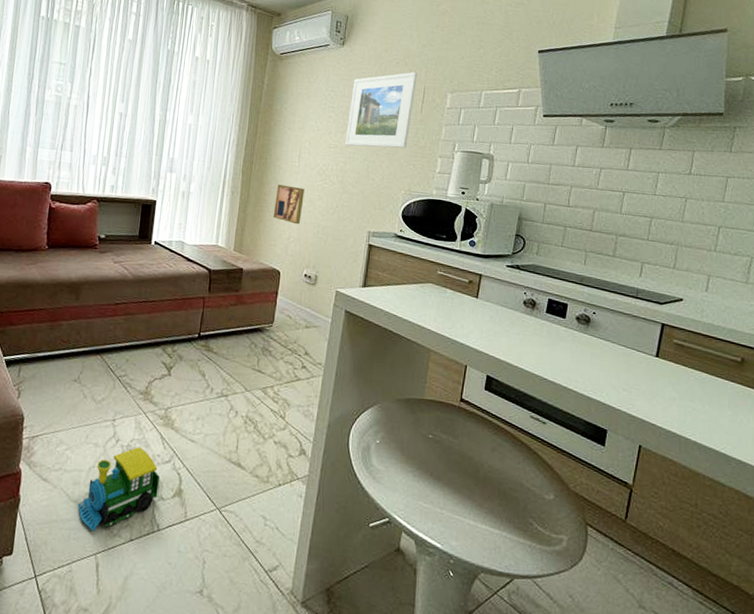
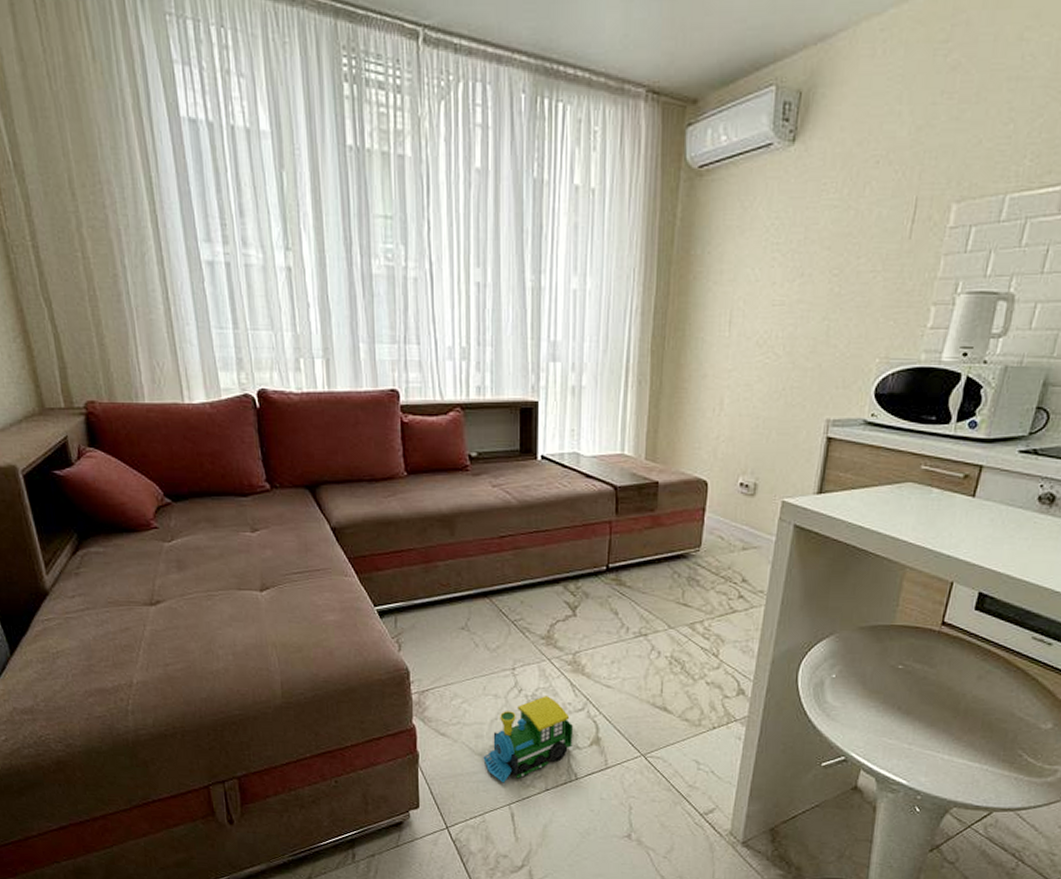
wall art: present [273,184,305,225] -> none [695,365,738,418]
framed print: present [344,71,417,148] -> none [794,173,907,299]

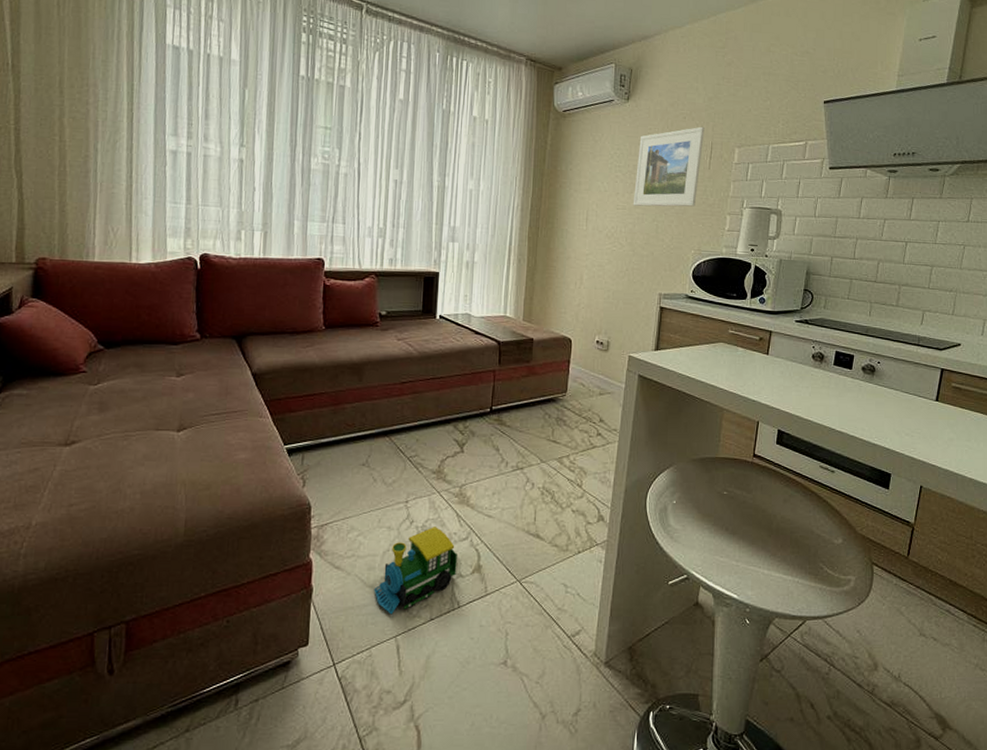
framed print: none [794,173,907,299] -> present [632,126,704,207]

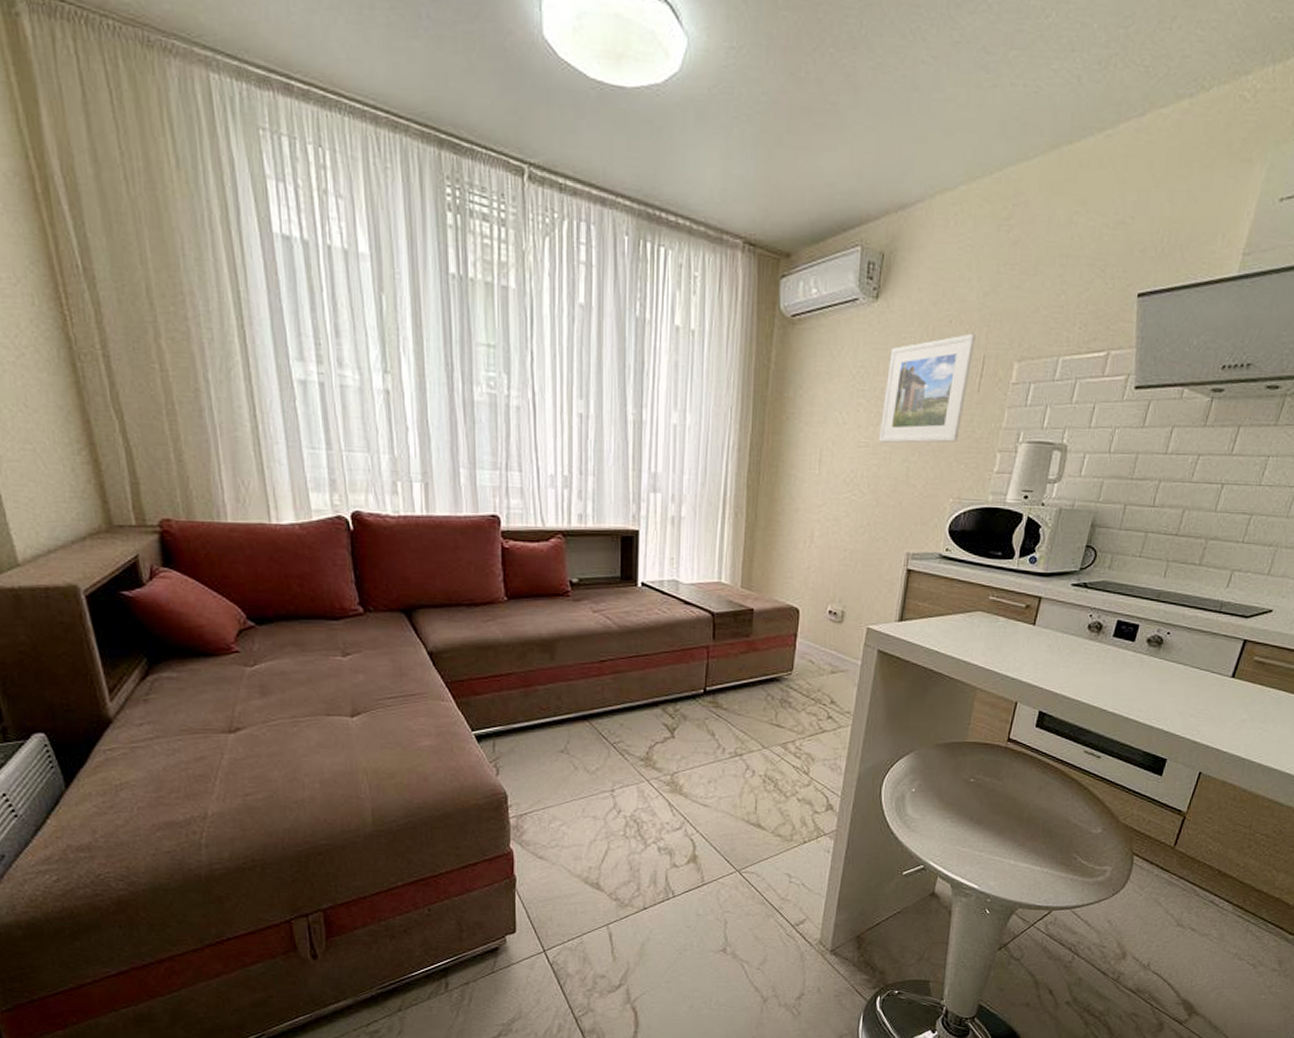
toy train: present [374,527,457,615] -> none [581,816,670,904]

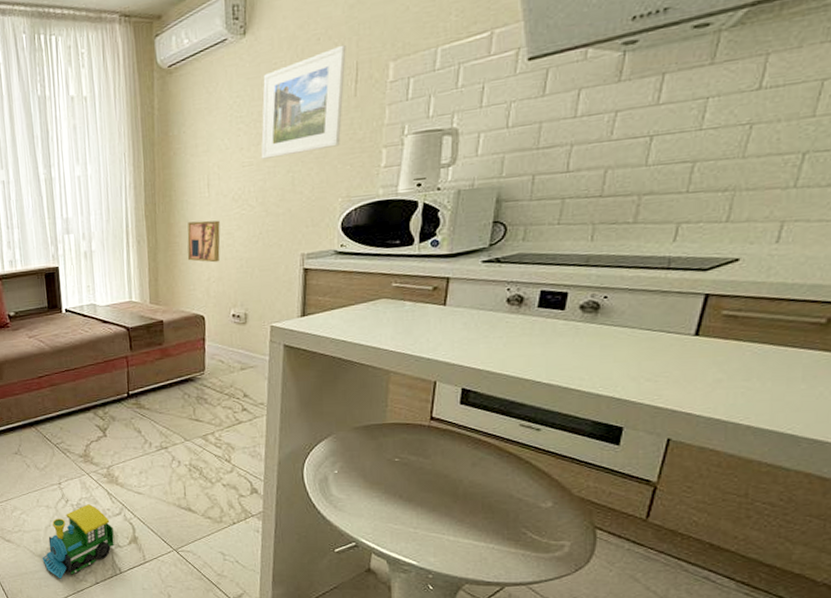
toy train: none [581,816,670,904] -> present [42,504,114,579]
wall art: none [788,500,827,550] -> present [187,220,221,263]

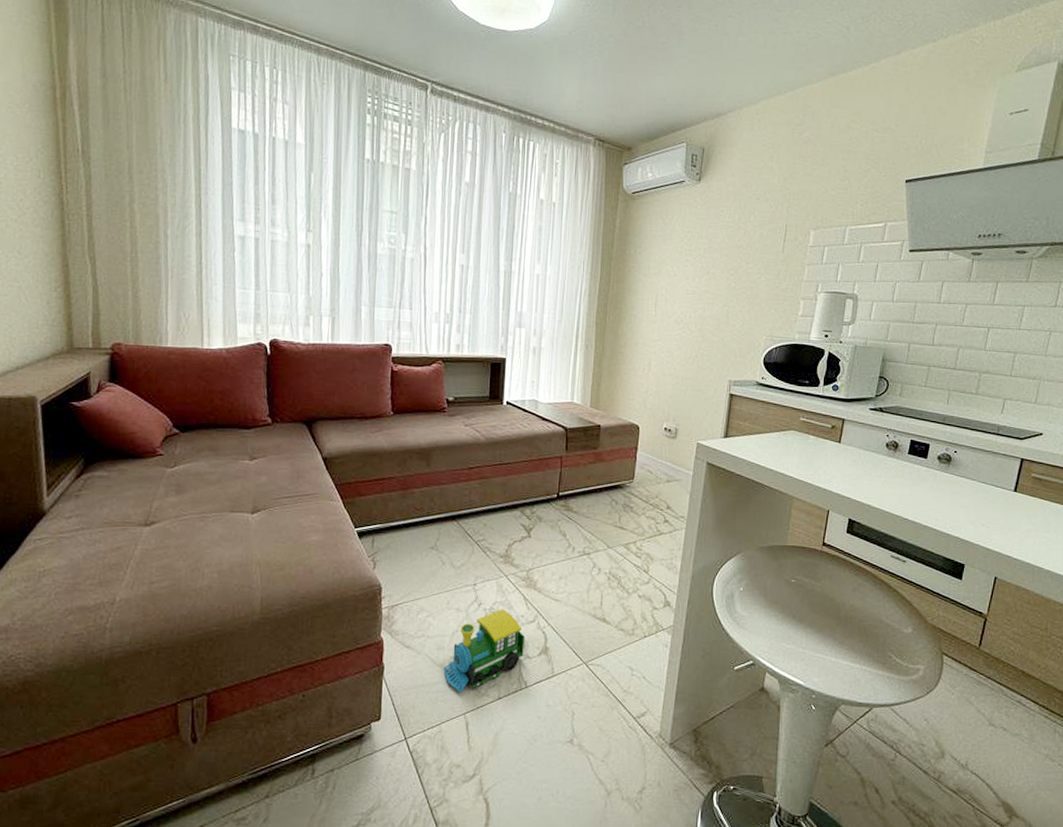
wall art: present [187,220,221,263] -> none [629,335,662,377]
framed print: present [261,44,346,159] -> none [703,208,779,292]

